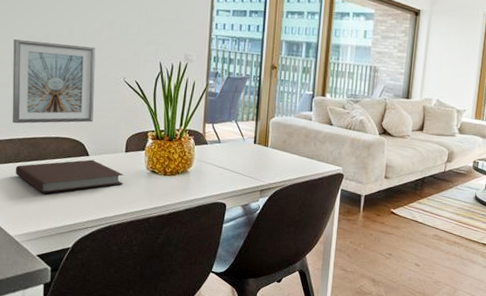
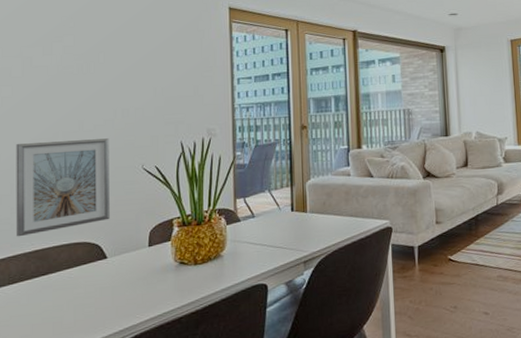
notebook: present [15,159,124,194] -> none [20,262,149,312]

